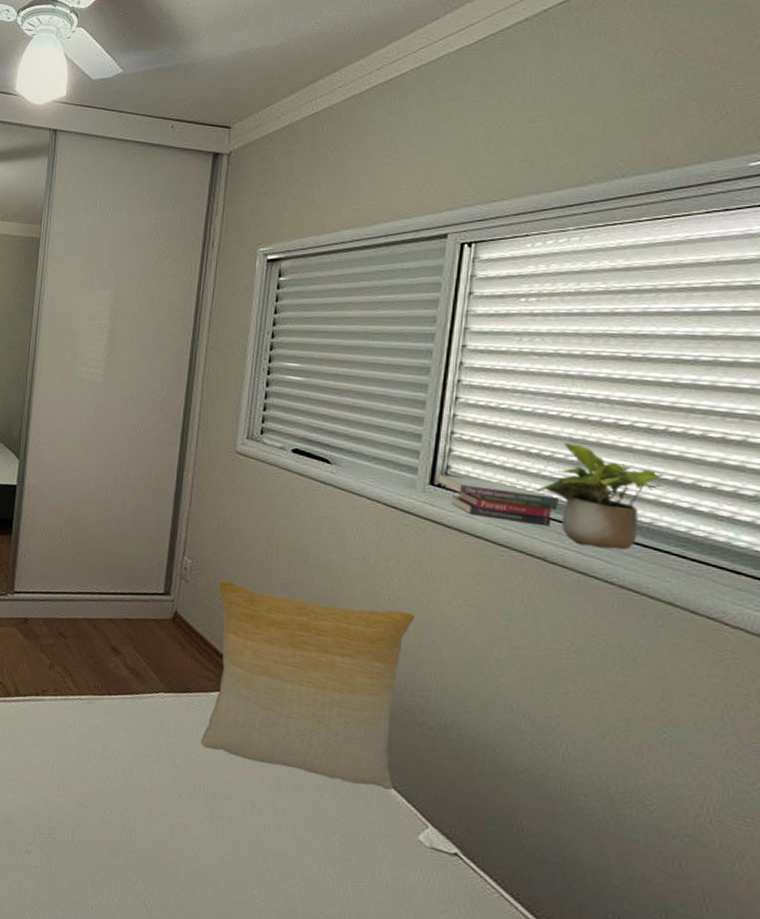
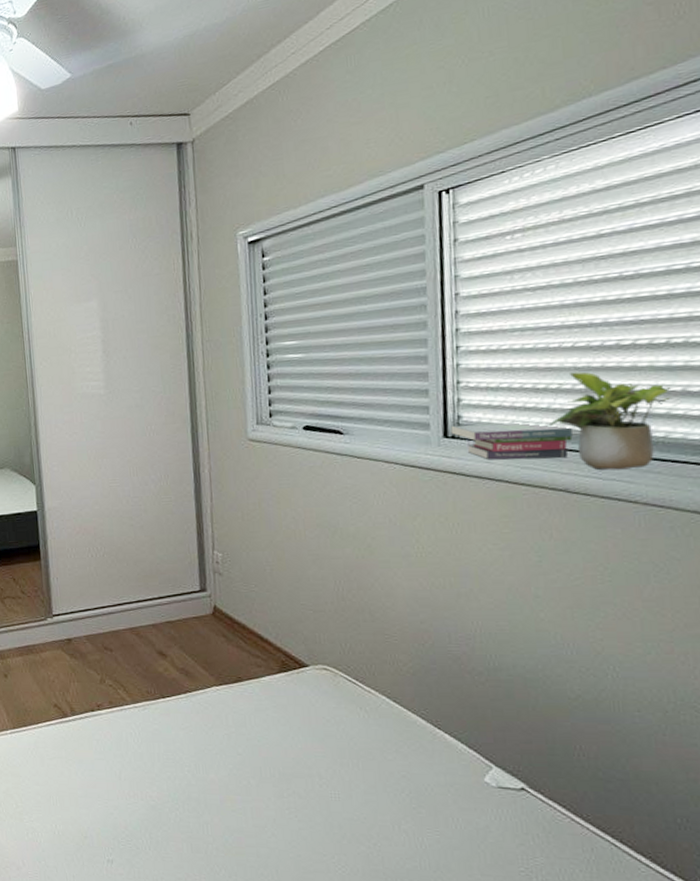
pillow: present [201,579,415,791] -> none [252,566,452,740]

